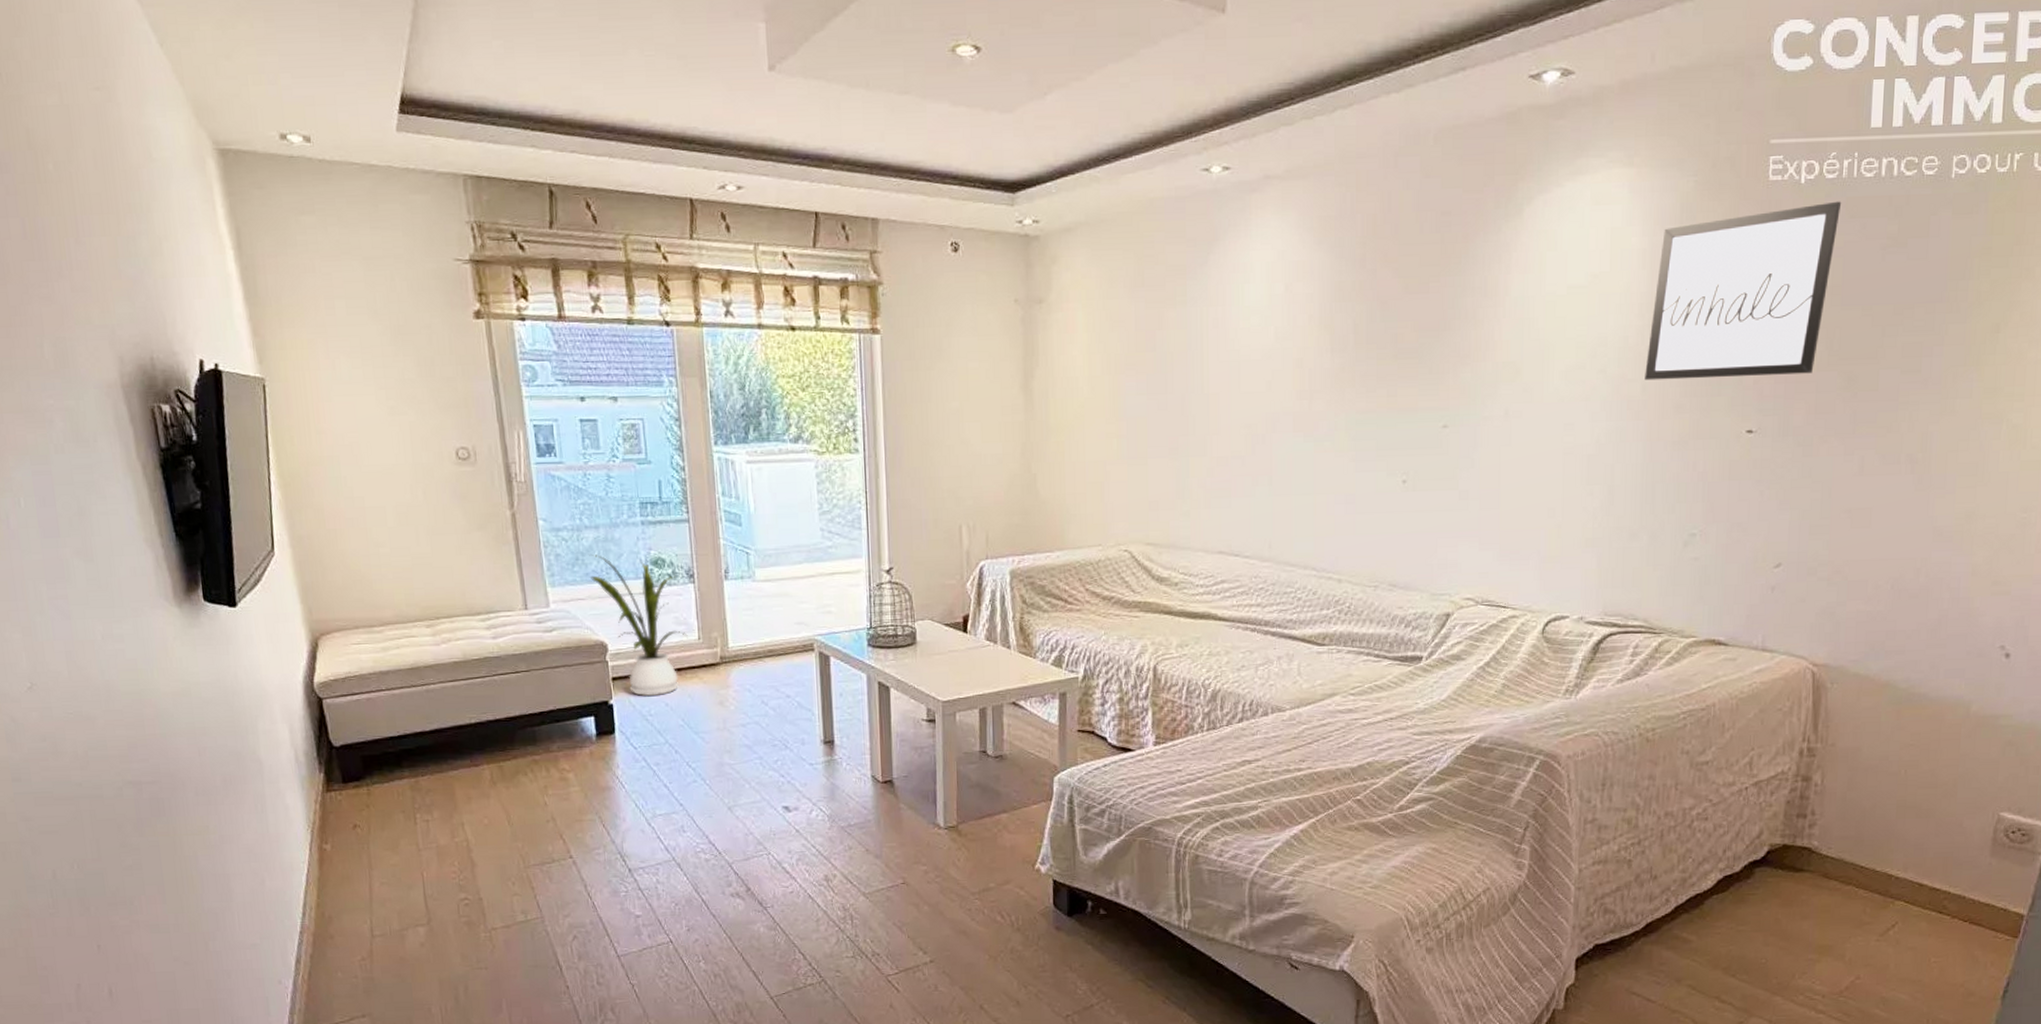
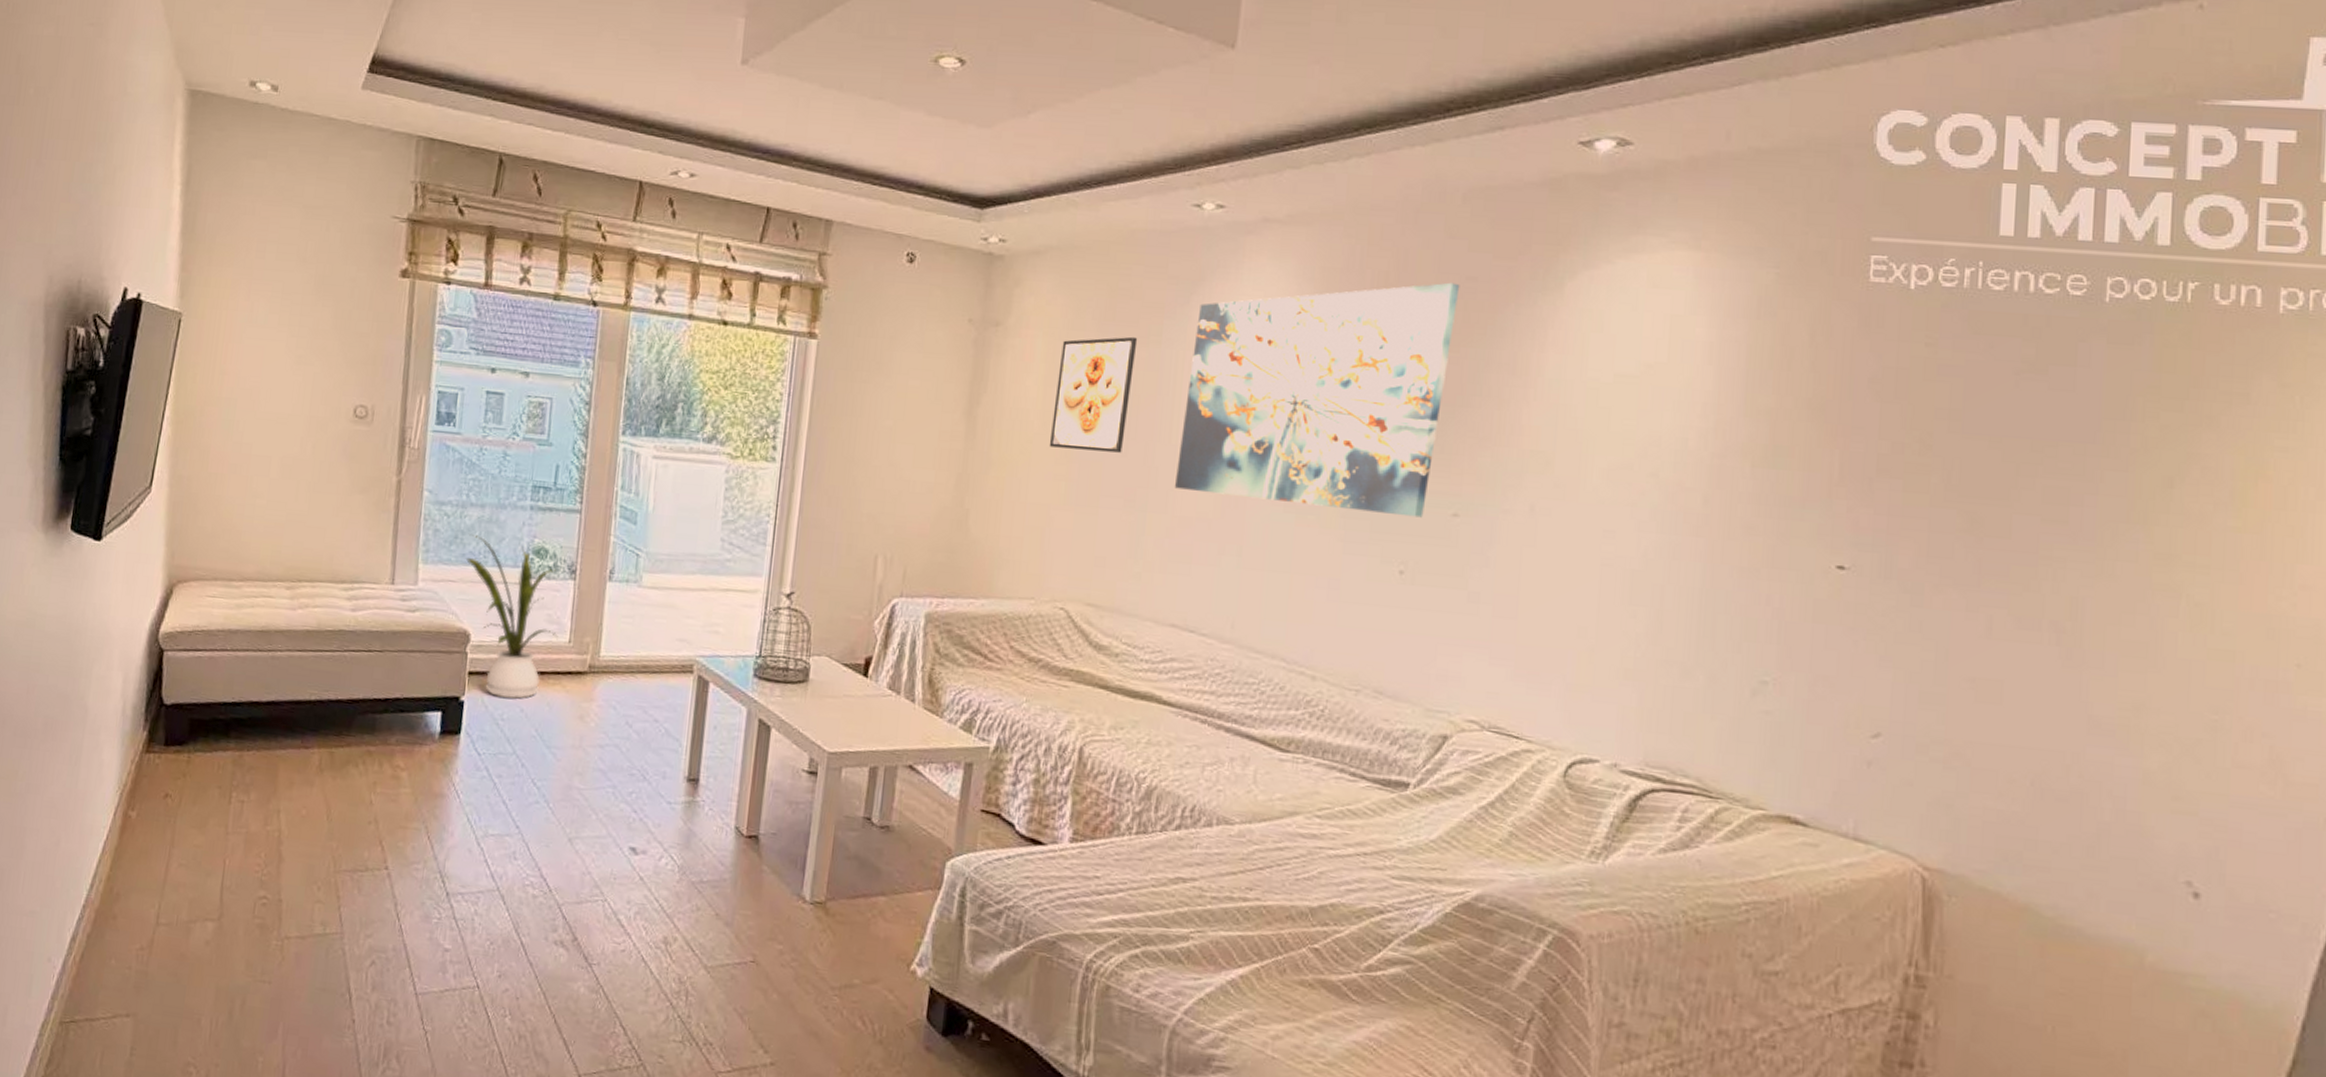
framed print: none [1099,299,1166,409] -> present [1049,336,1138,453]
wall art: none [1210,218,1437,433] -> present [1174,282,1460,518]
wall art: present [1645,201,1842,381] -> none [1707,313,1962,508]

